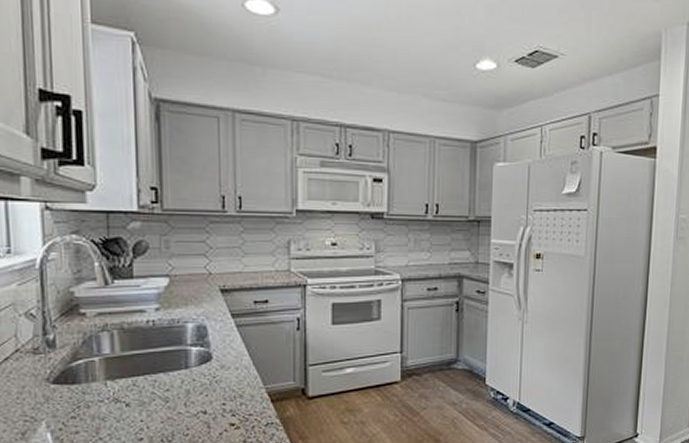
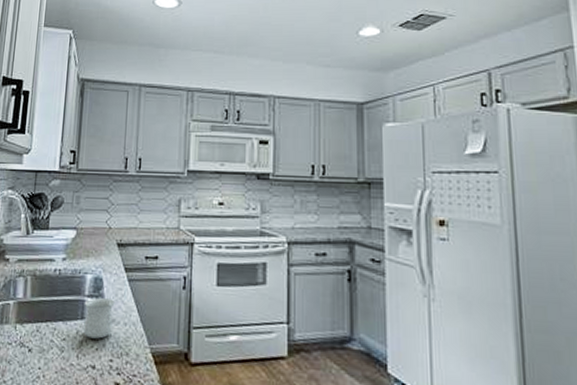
mug: none [187,346,223,386] -> present [83,298,115,339]

